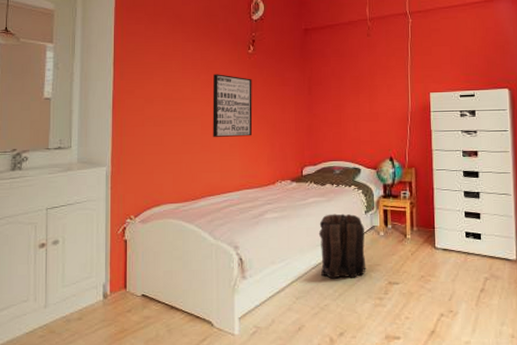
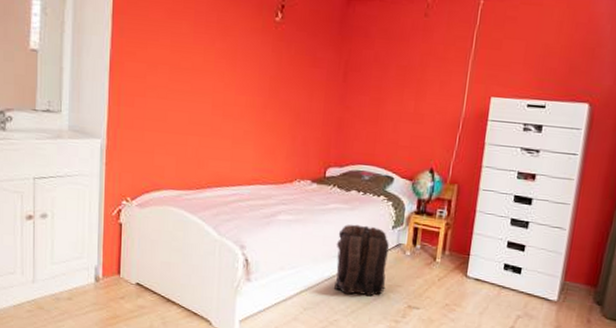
wall art: present [212,74,253,137] -> none [225,43,277,124]

